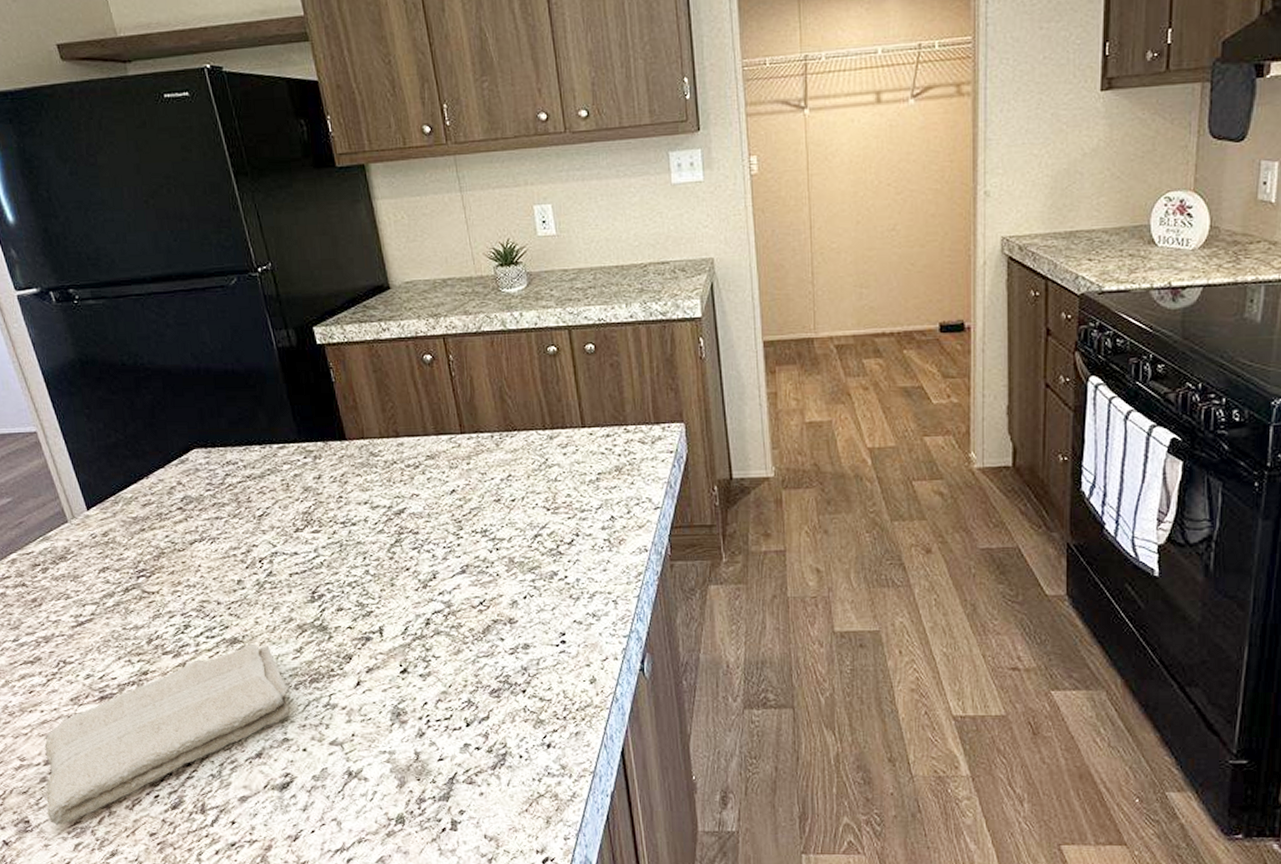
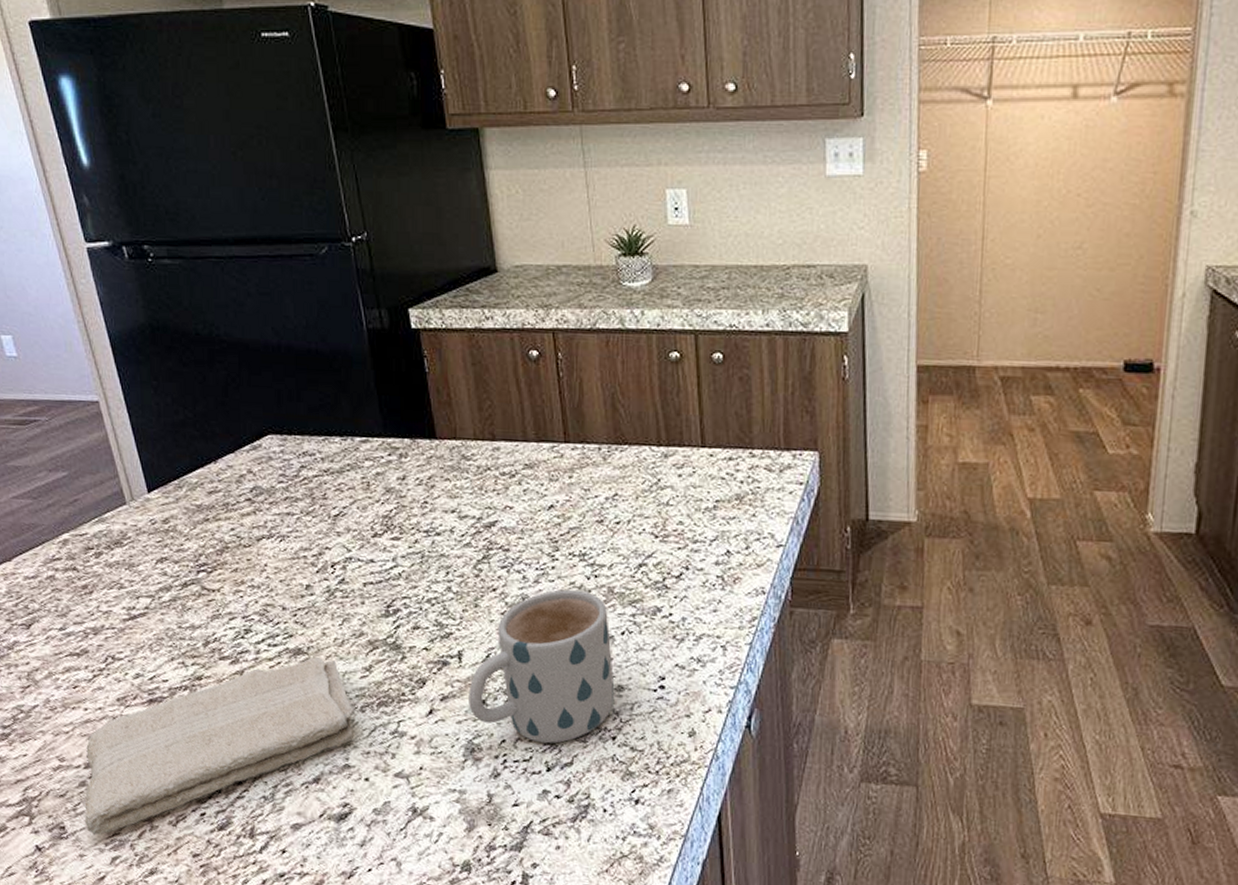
mug: none [391,563,522,701] -> present [469,589,615,744]

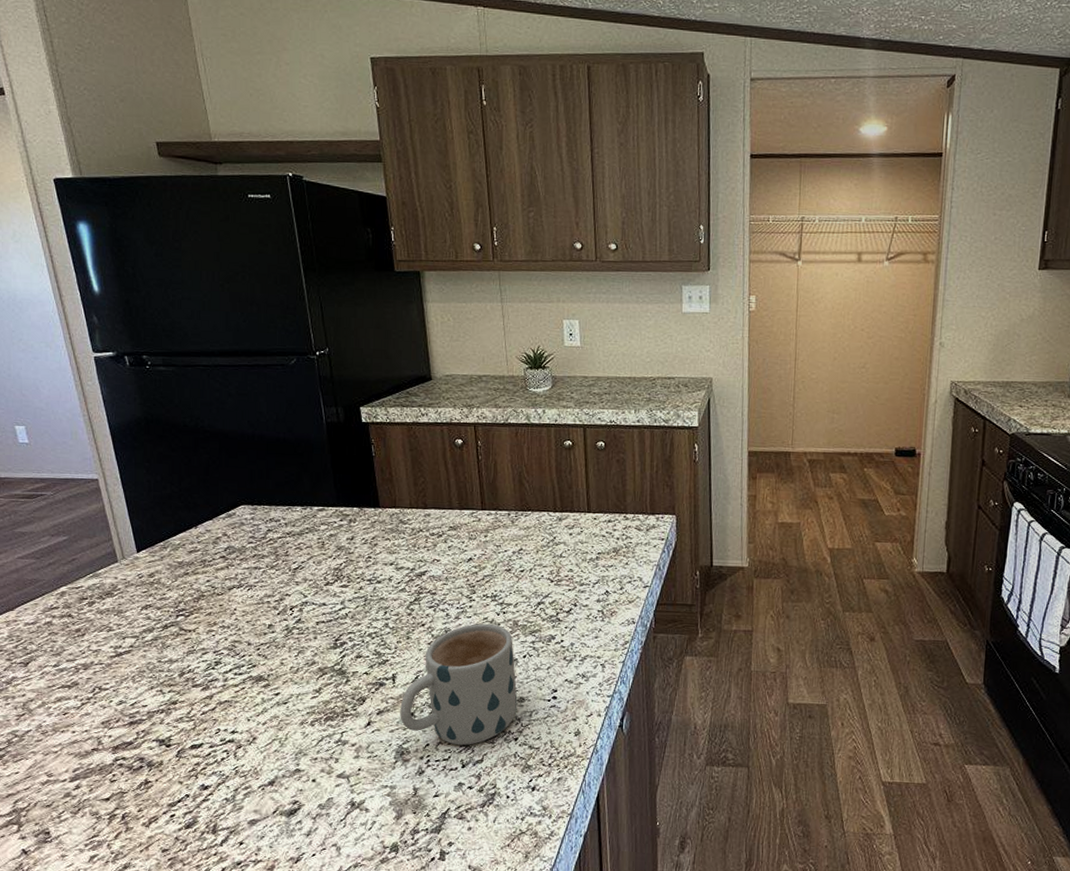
washcloth: present [84,657,356,836] -> none [67,683,306,838]

